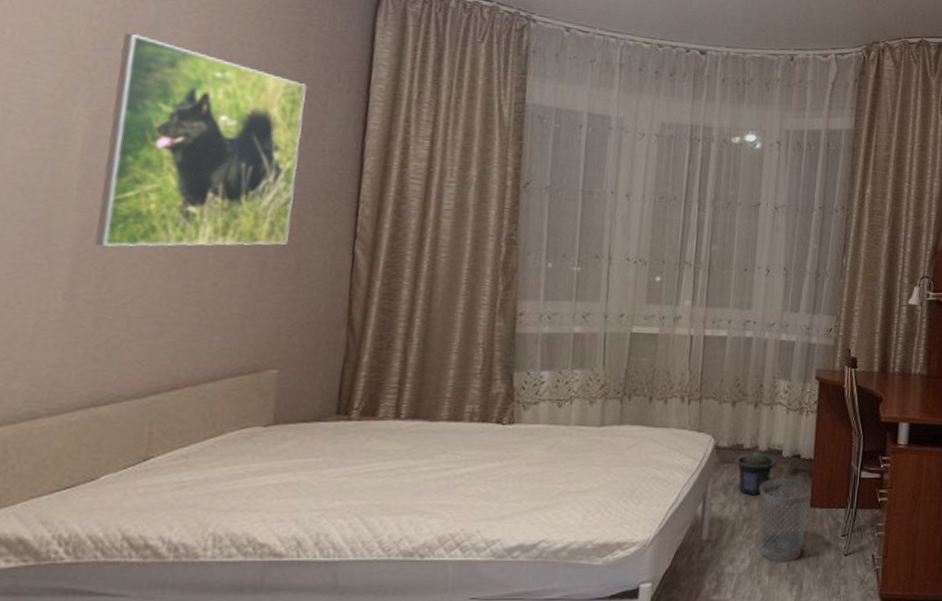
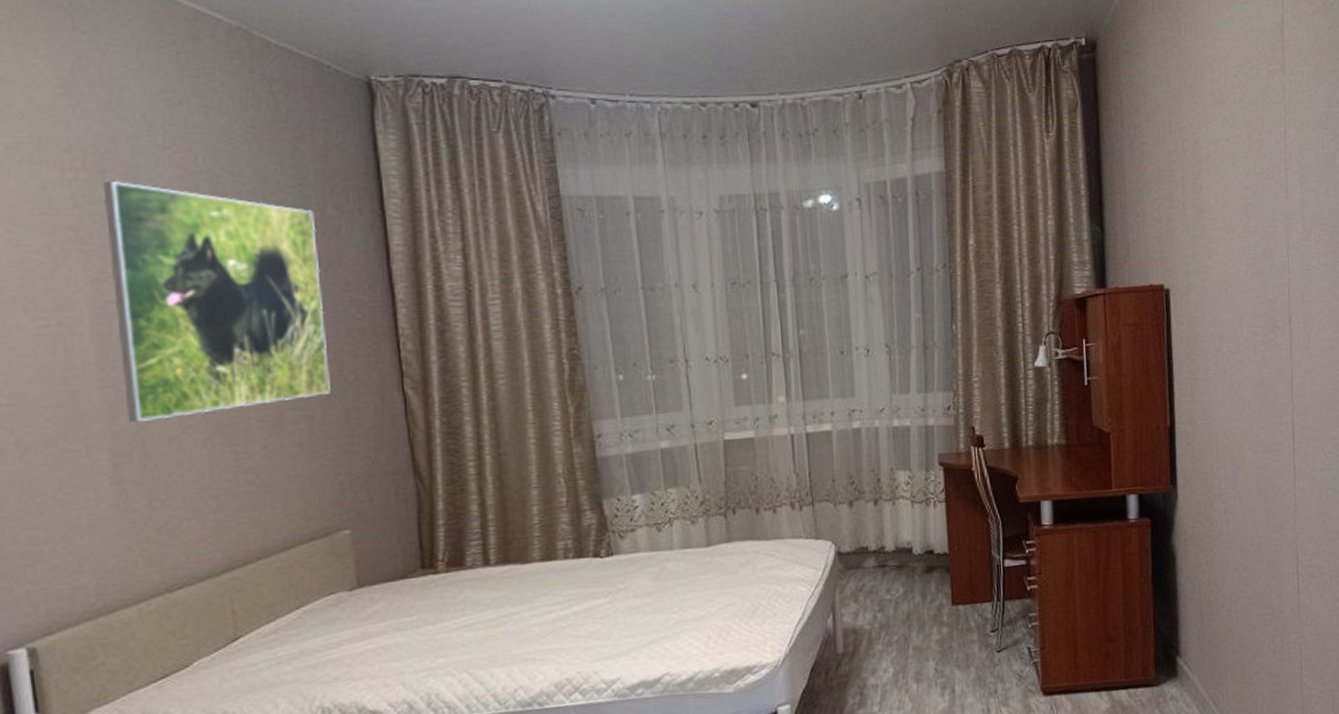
potted plant: present [736,446,775,496] -> none [862,547,906,601]
wastebasket: present [759,478,811,562] -> none [893,577,950,668]

